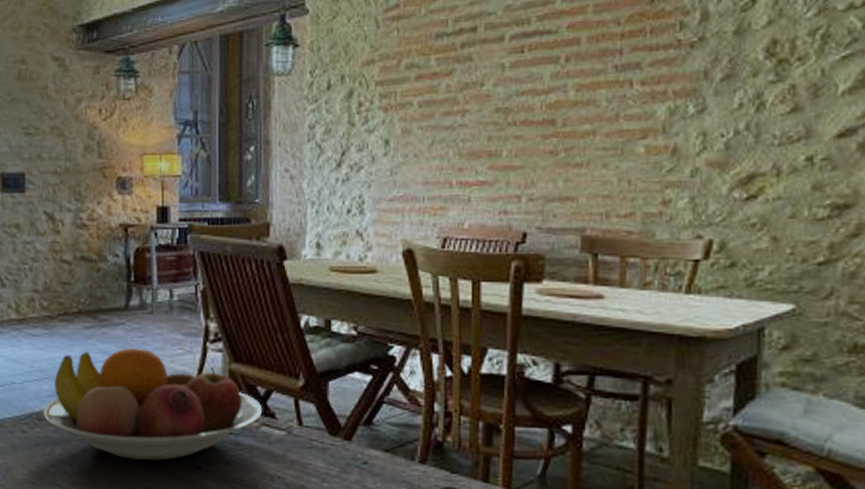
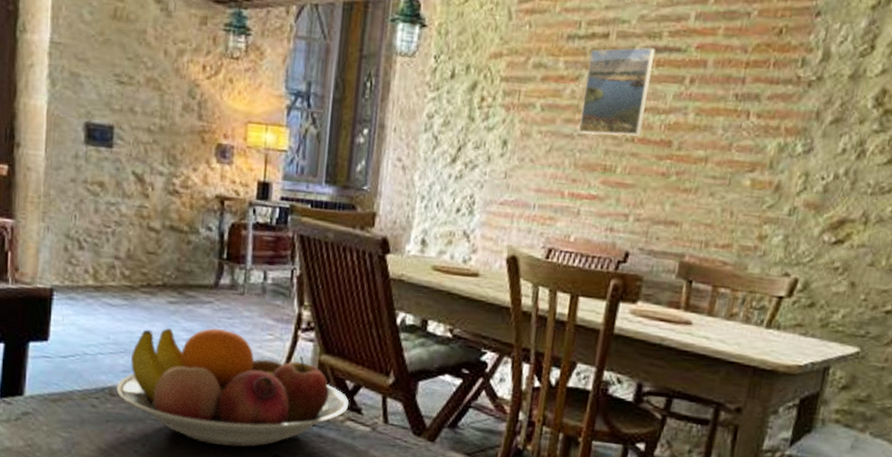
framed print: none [458,34,526,123] -> present [578,47,656,136]

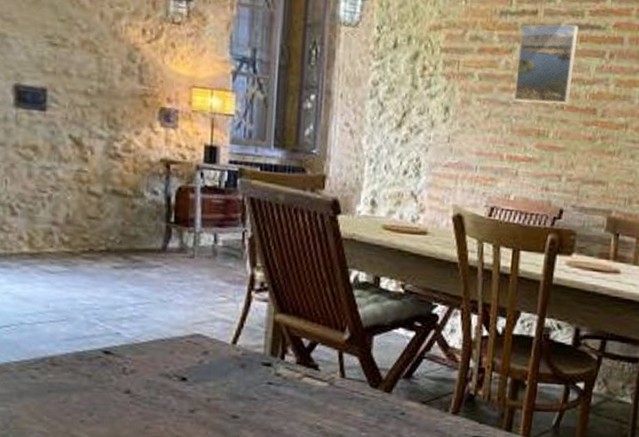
fruit bowl: present [117,327,350,447] -> none [59,291,306,411]

